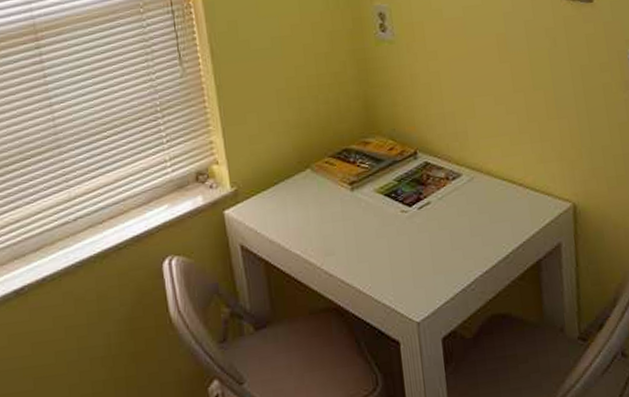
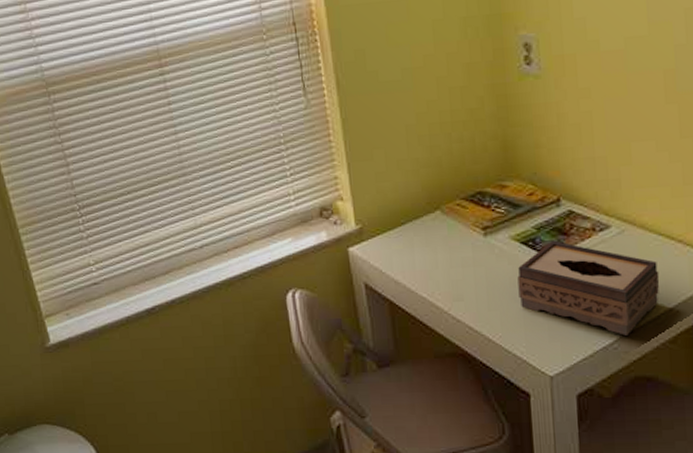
tissue box: none [383,191,507,277] -> present [517,240,660,336]

